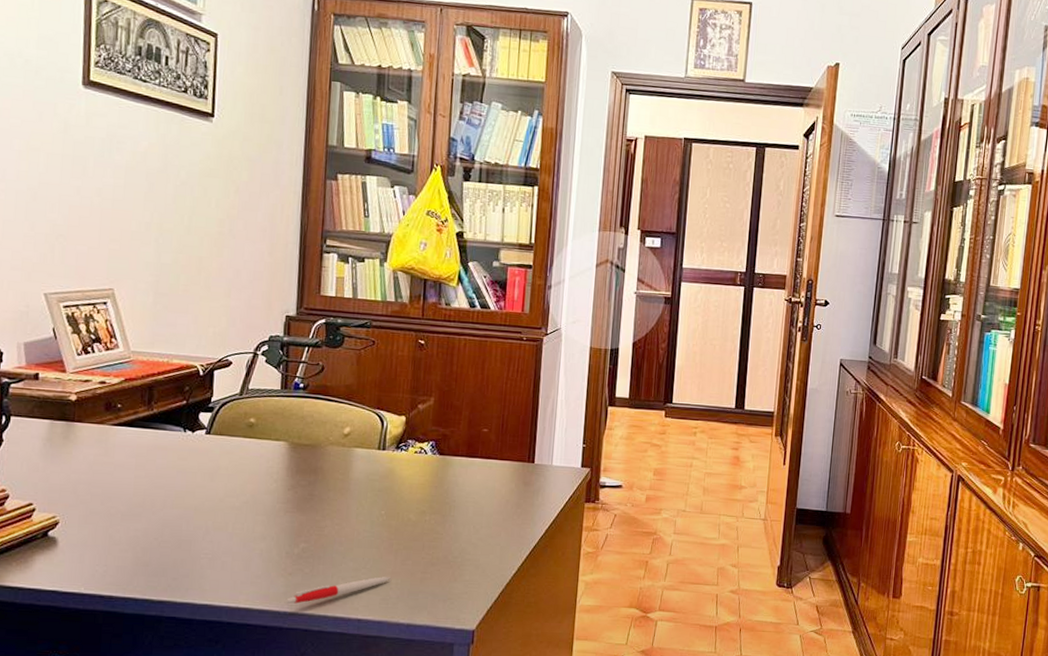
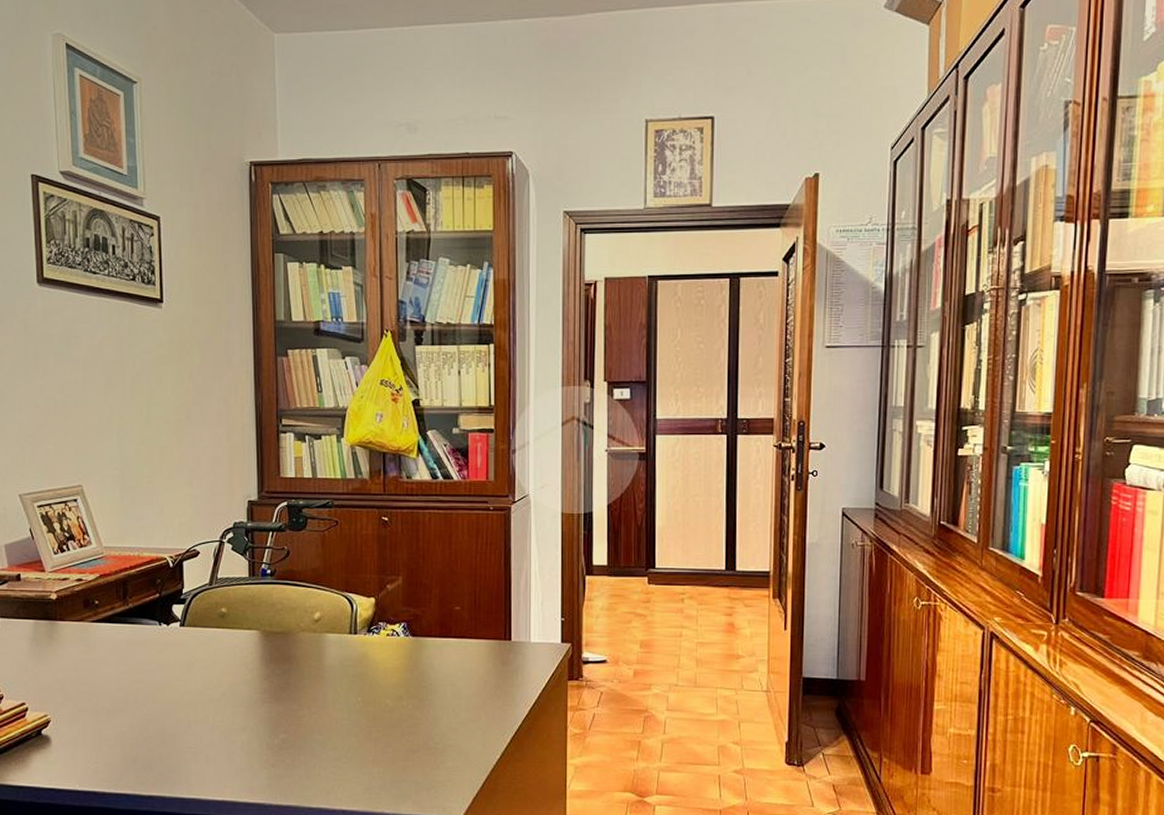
pen: present [285,577,392,605] -> none [270,766,373,797]

